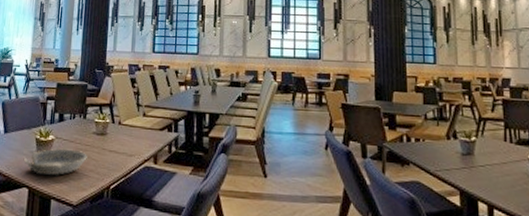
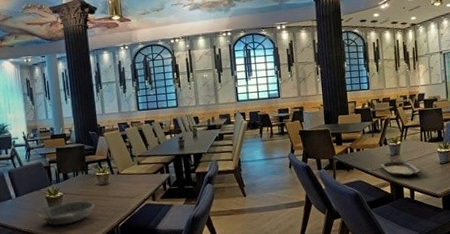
serving tray: none [446,160,506,188] -> present [380,159,422,178]

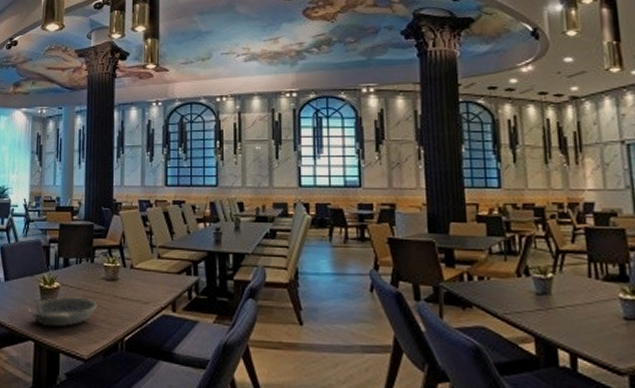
serving tray: present [380,159,422,178] -> none [517,300,592,334]

